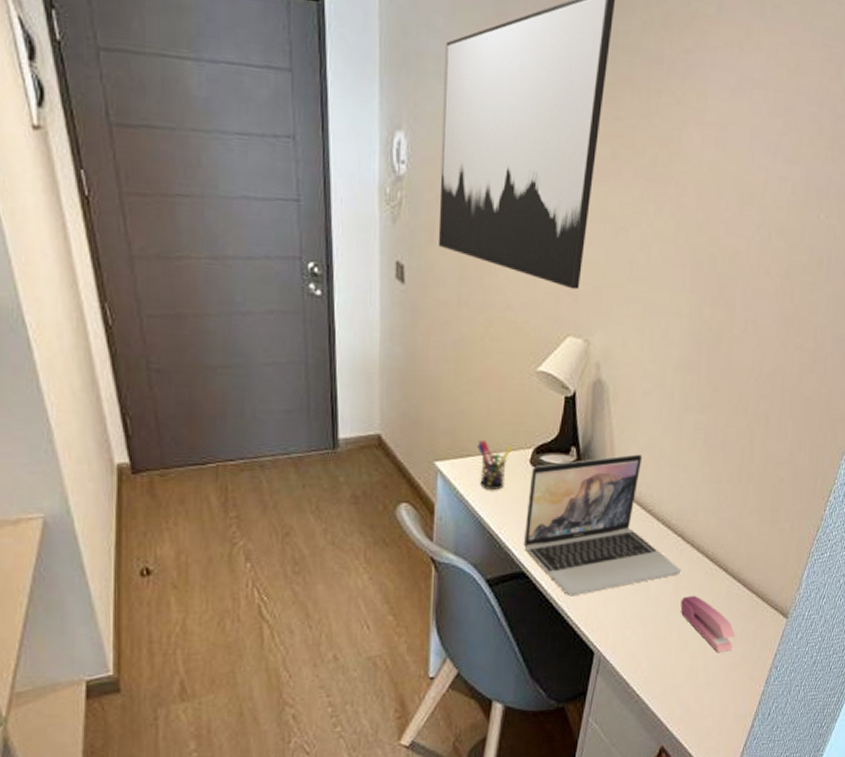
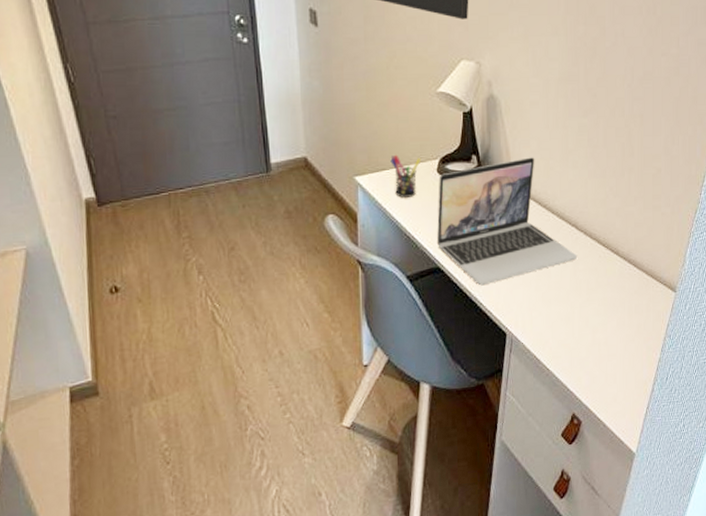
stapler: present [680,595,735,653] -> none [579,277,630,327]

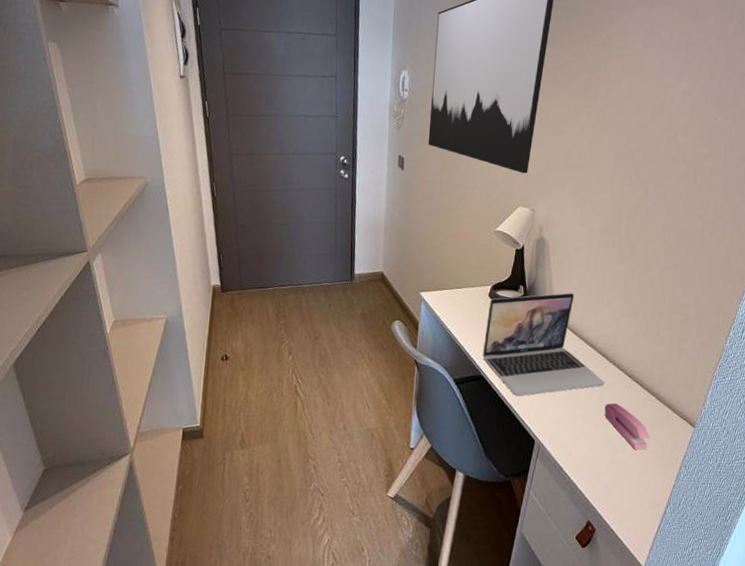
pen holder: present [390,154,421,198] -> none [451,278,477,314]
stapler: none [579,277,630,327] -> present [604,402,650,450]

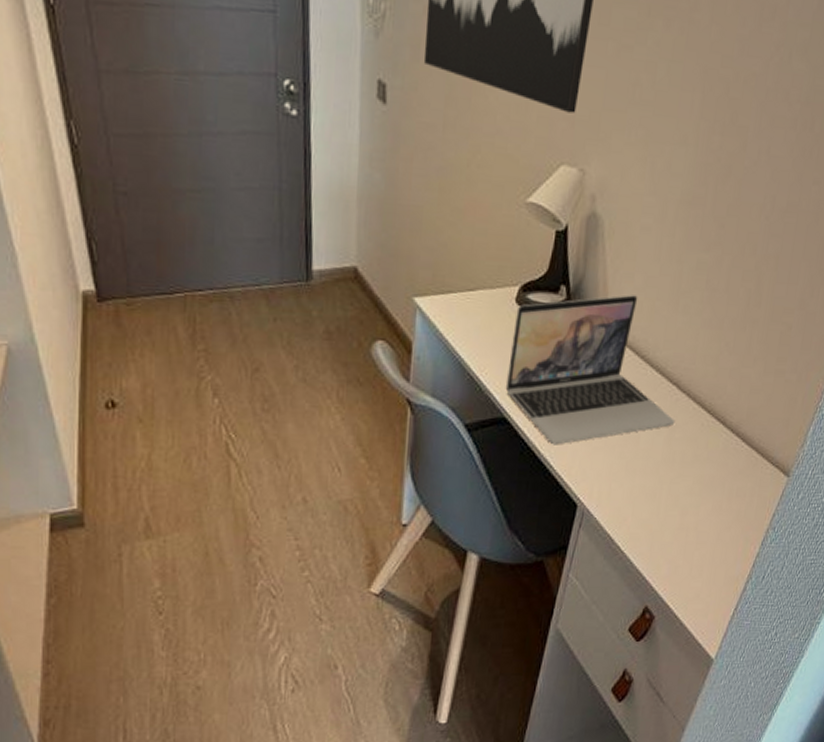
stapler: present [604,402,650,450] -> none [672,448,730,511]

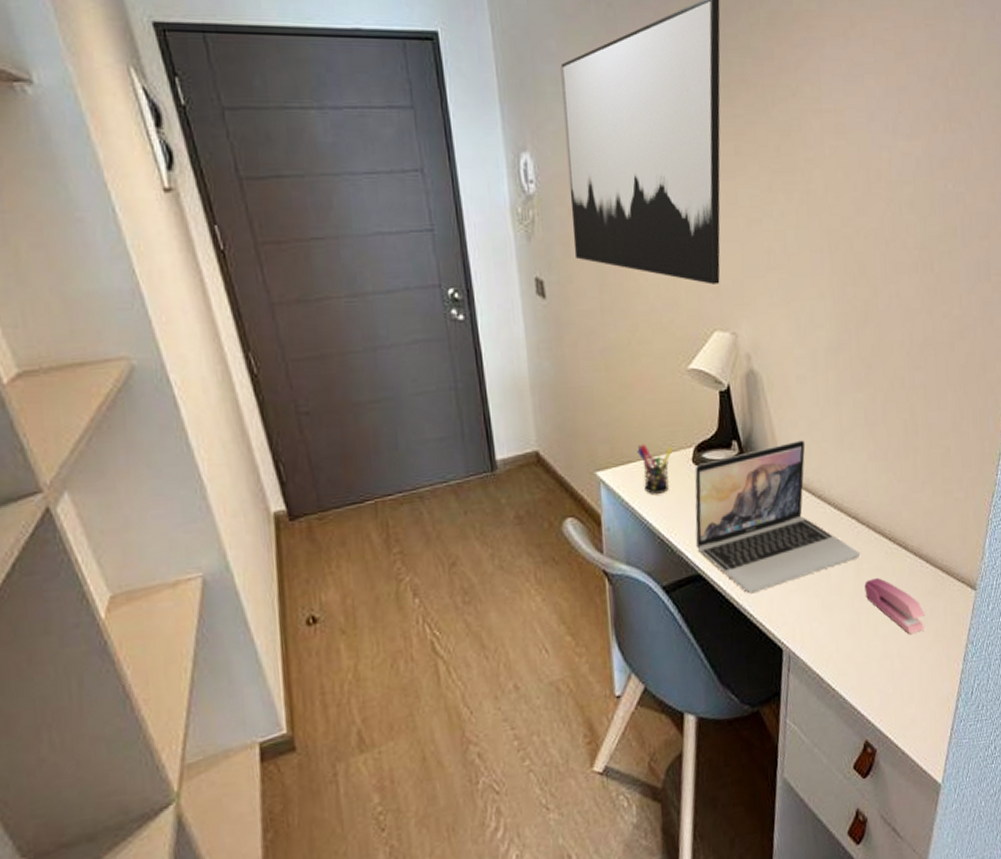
pen holder: none [459,274,498,329] -> present [637,443,674,494]
stapler: none [672,448,730,511] -> present [864,577,925,635]

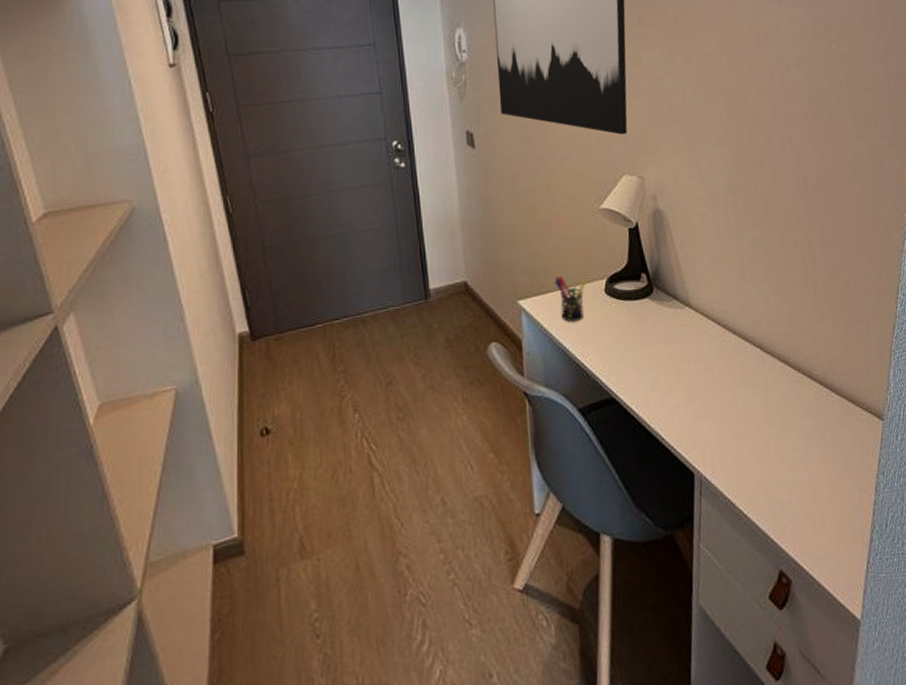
laptop: present [694,440,860,594] -> none [607,273,766,418]
stapler: present [864,577,925,635] -> none [771,405,834,463]

